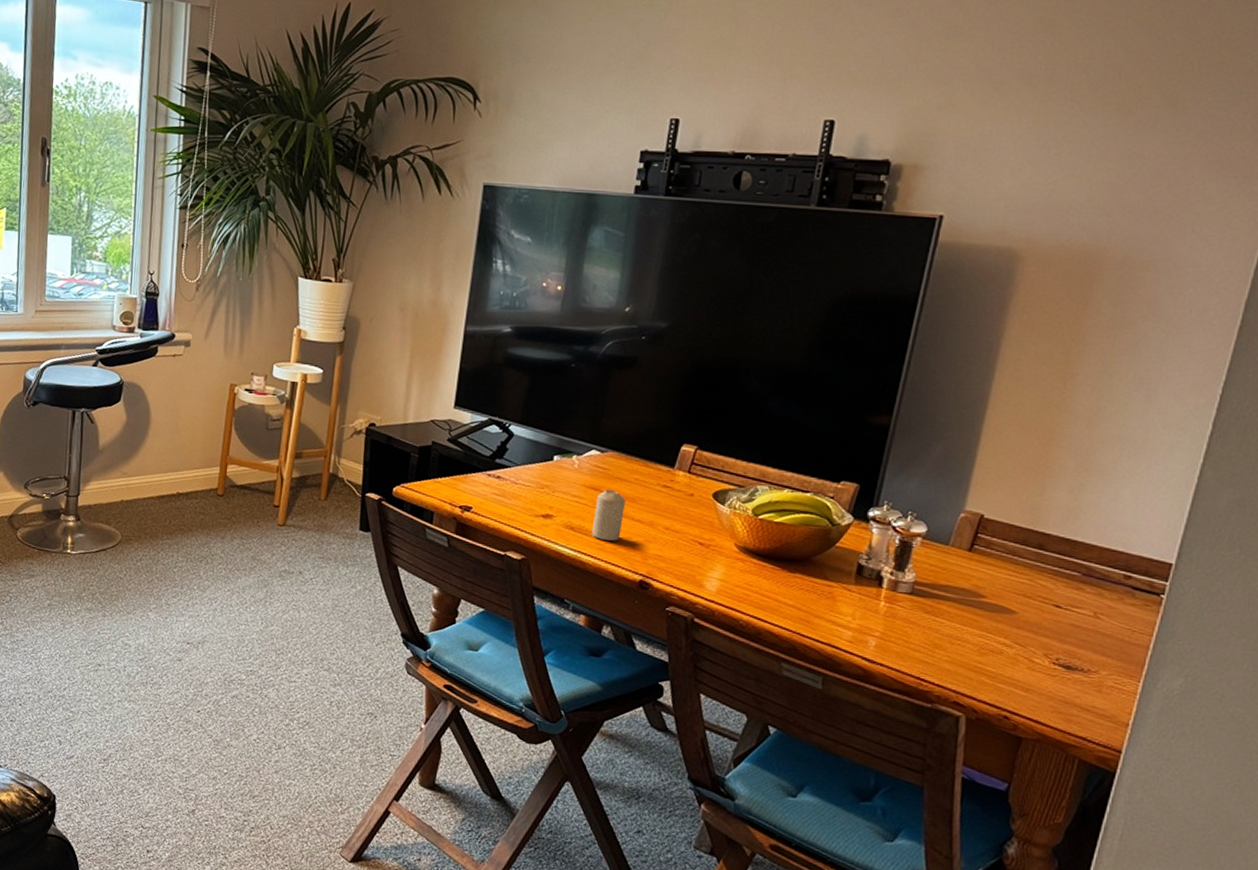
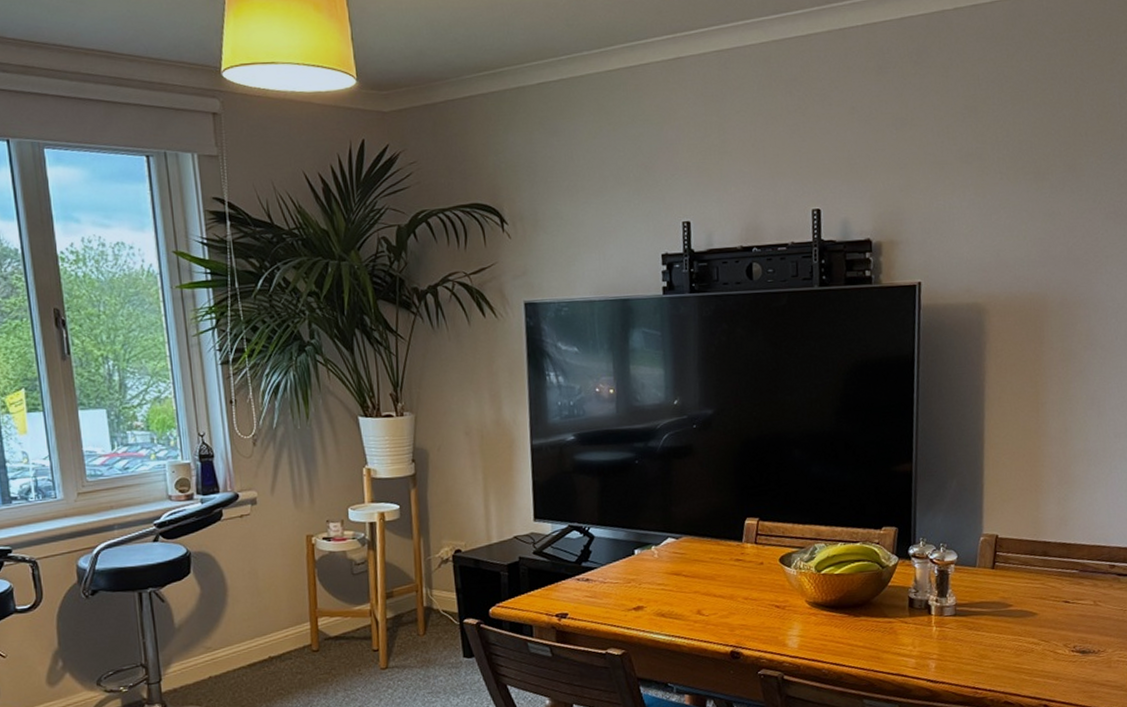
candle: present [592,489,625,541] -> none [680,571,707,621]

